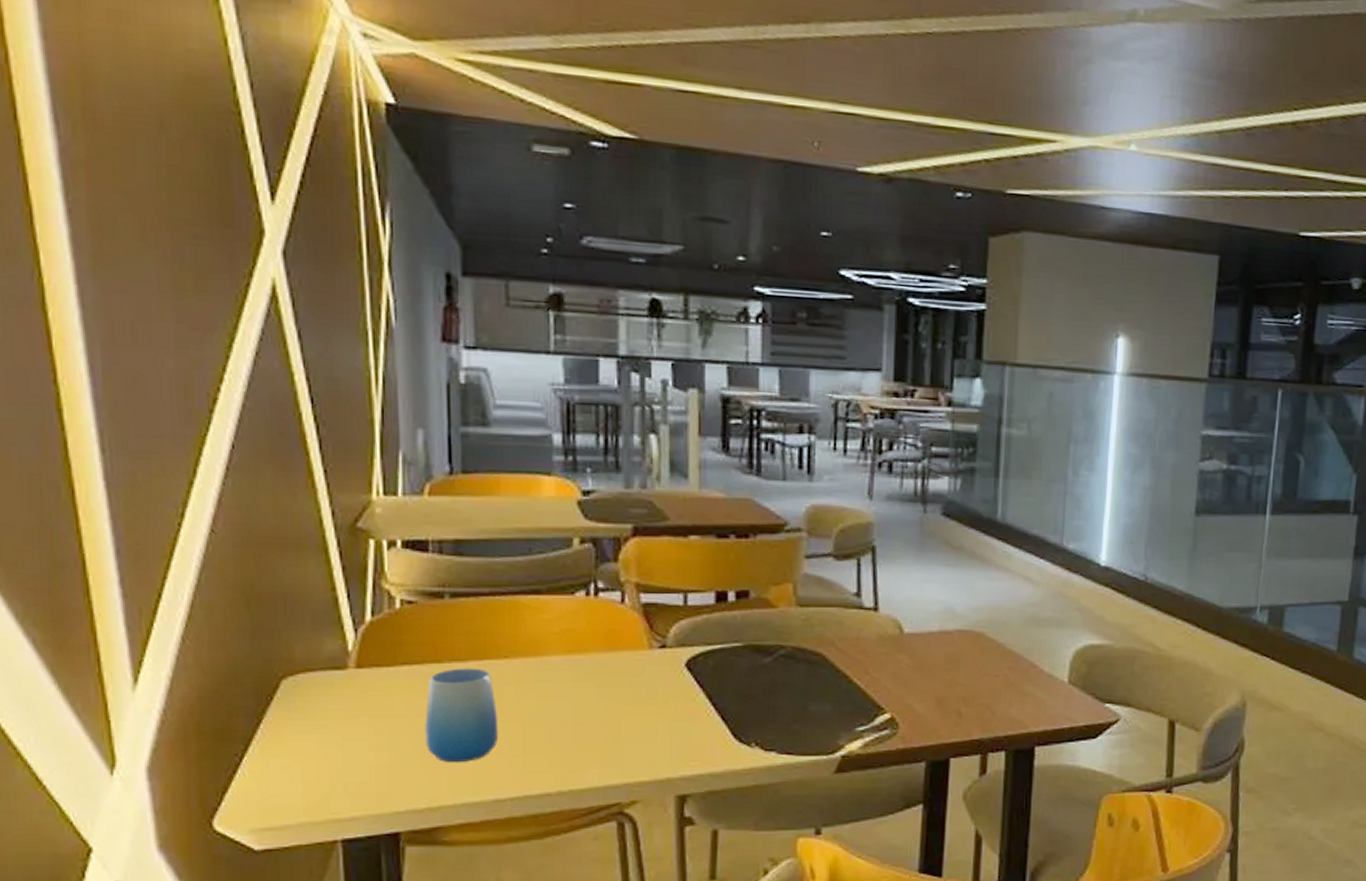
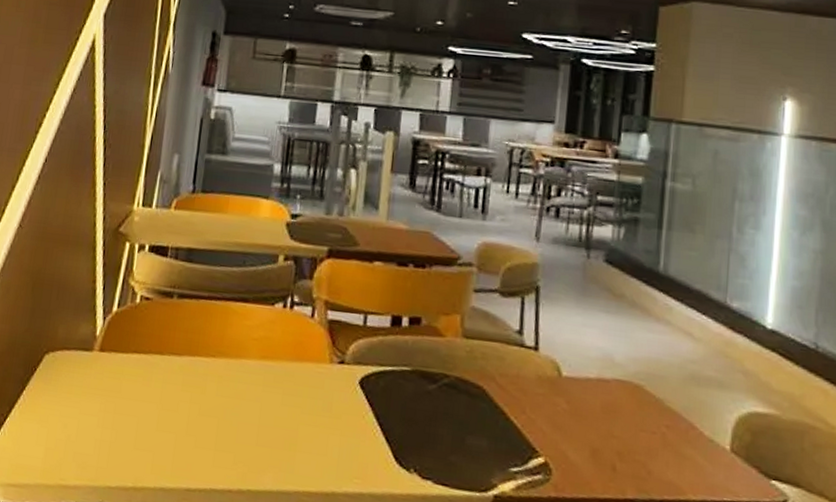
cup: present [425,668,499,763] -> none [140,361,200,449]

